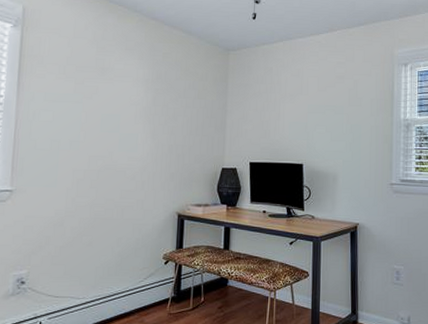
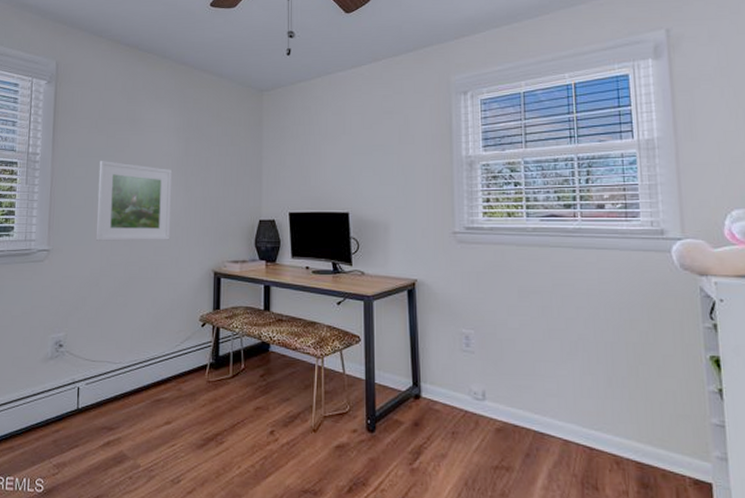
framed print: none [61,105,140,184] -> present [95,160,172,241]

